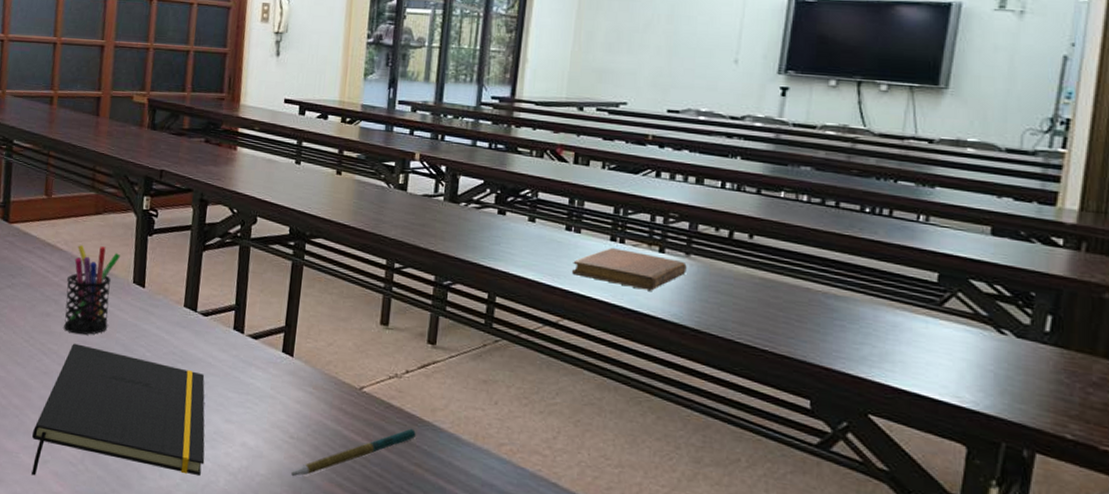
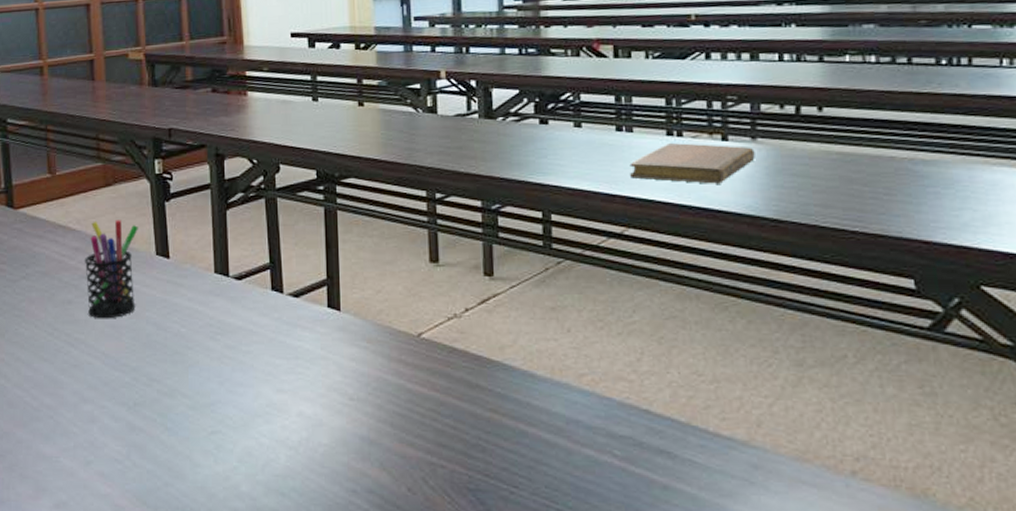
notepad: present [31,343,205,476] -> none [71,329,261,480]
pen: present [291,428,416,477] -> none [357,371,486,442]

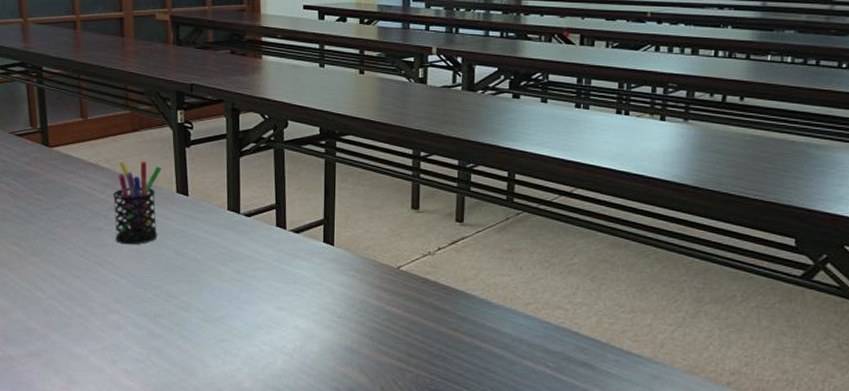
notebook: present [629,143,755,184] -> none [583,120,685,156]

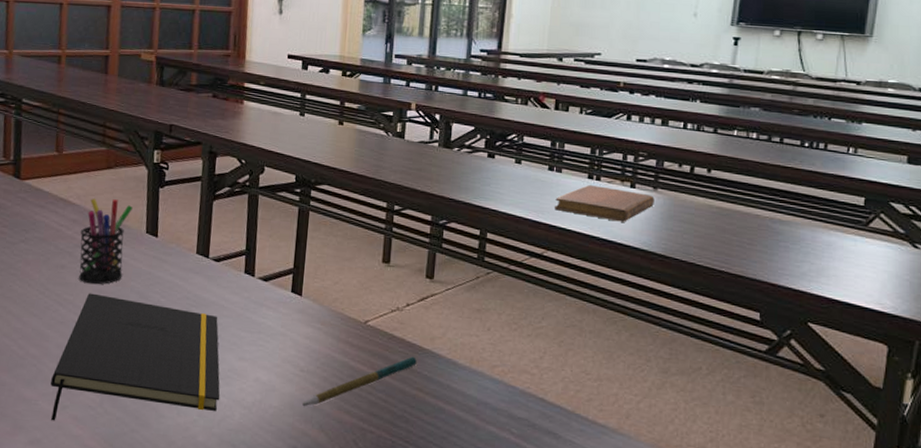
notepad: none [99,253,262,375] -> present [51,293,220,421]
pen: none [342,298,451,351] -> present [302,356,417,407]
notebook: none [583,120,685,156] -> present [555,185,655,222]

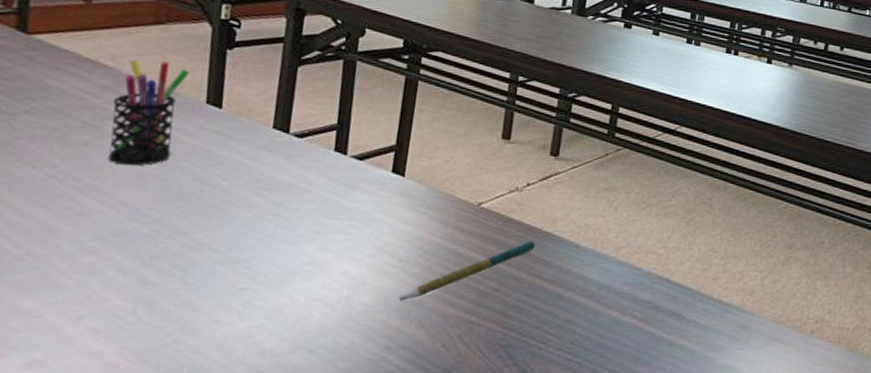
notepad: present [51,293,220,421] -> none [59,176,298,336]
notebook: present [555,185,655,222] -> none [691,59,789,98]

